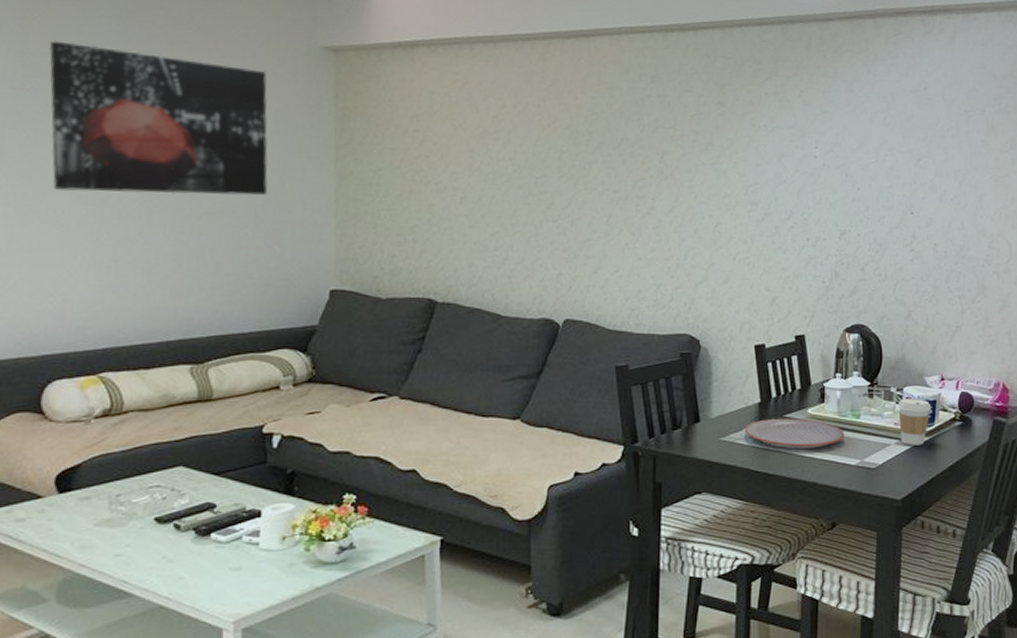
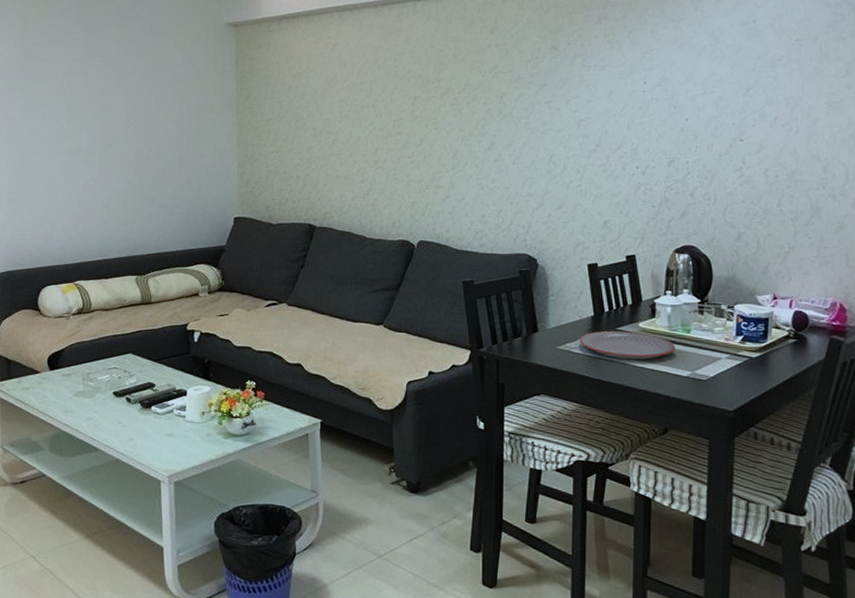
wall art: present [49,40,268,196] -> none [40,33,188,145]
coffee cup: present [898,398,931,445] -> none [729,315,763,360]

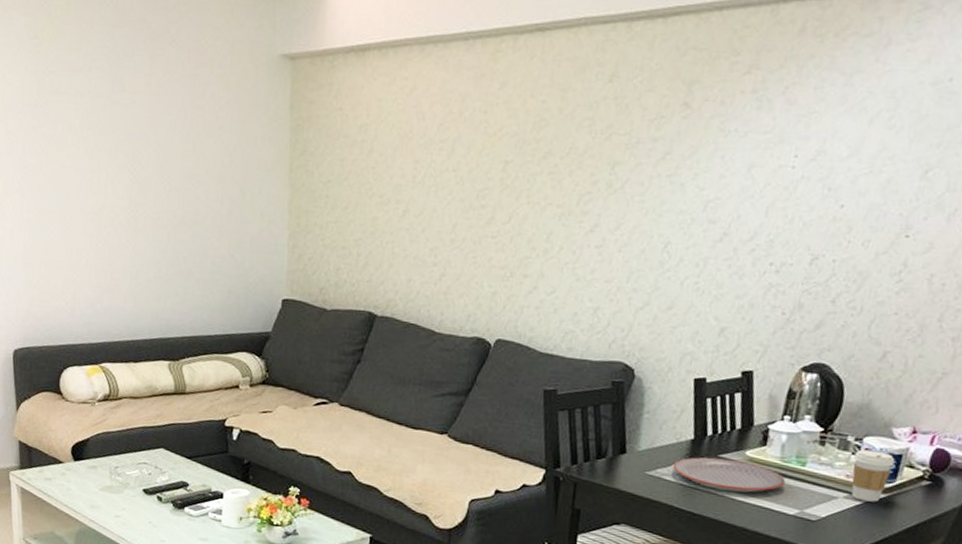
coffee cup: none [729,315,763,360] -> present [851,449,895,502]

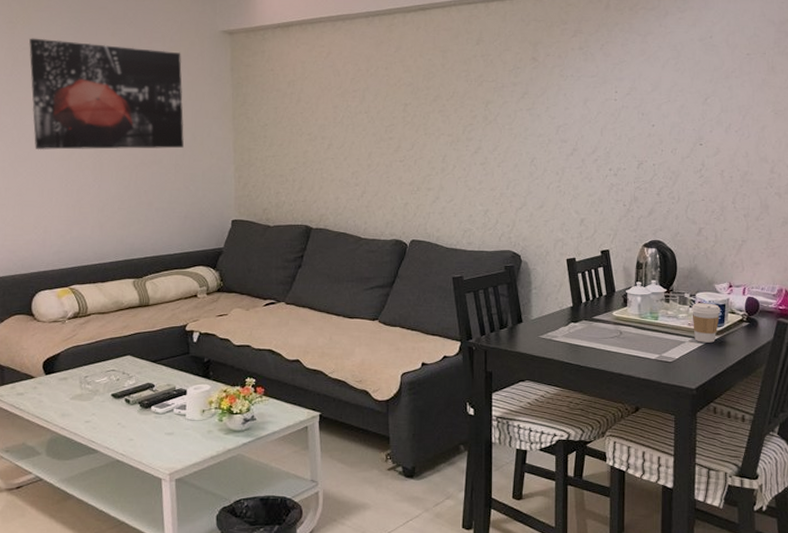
wall art: none [56,58,232,207] -> present [29,38,184,151]
plate: present [672,457,785,493] -> none [559,319,645,346]

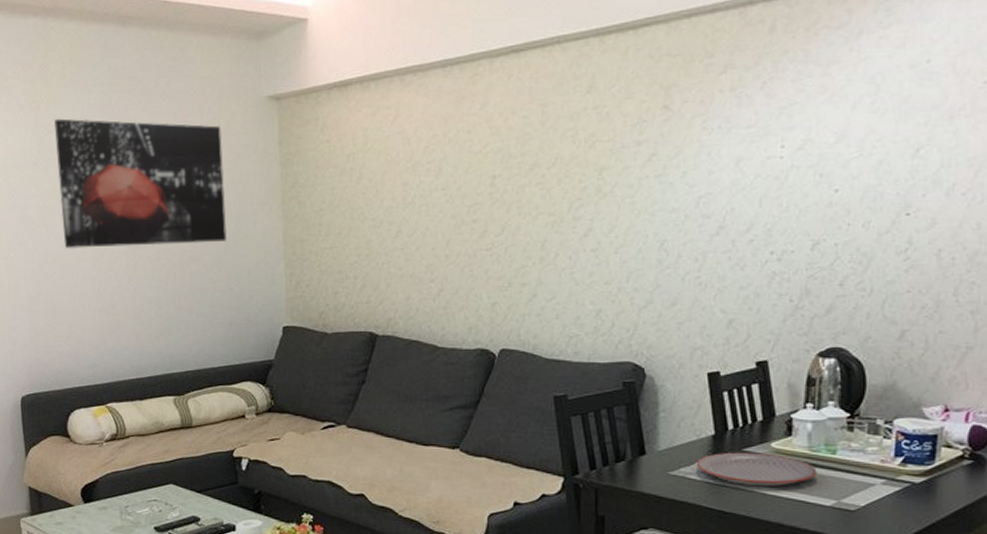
plate: none [559,319,645,346] -> present [696,452,817,487]
coffee cup: present [692,303,721,343] -> none [886,432,930,486]

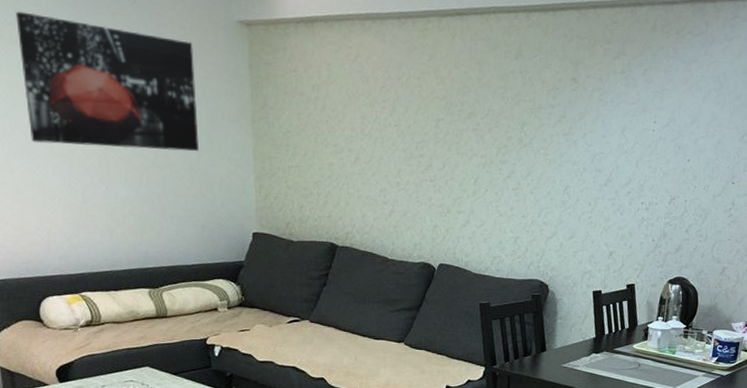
plate: present [696,452,817,487] -> none [581,351,662,377]

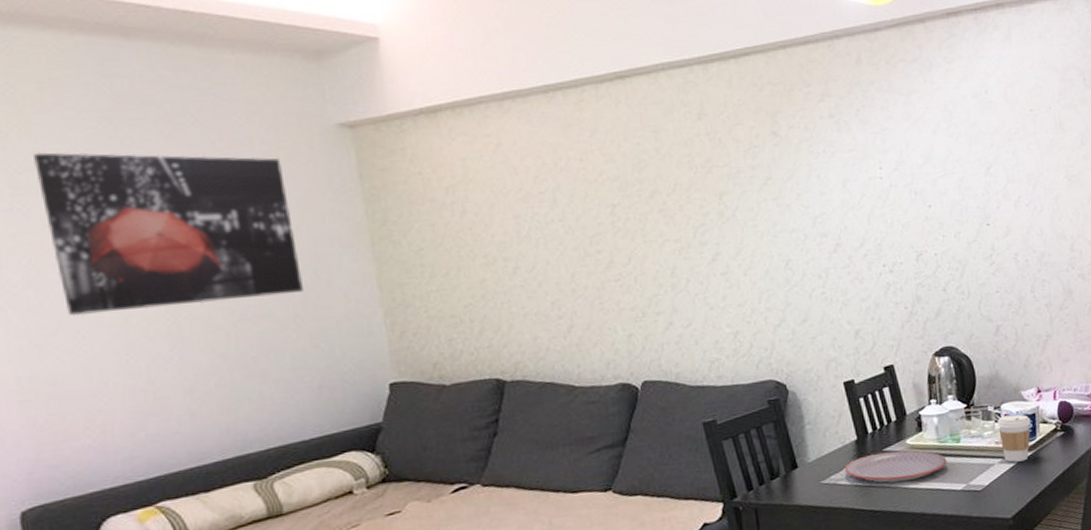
plate: none [581,351,662,377] -> present [844,450,947,483]
coffee cup: none [707,340,735,378] -> present [997,414,1031,463]

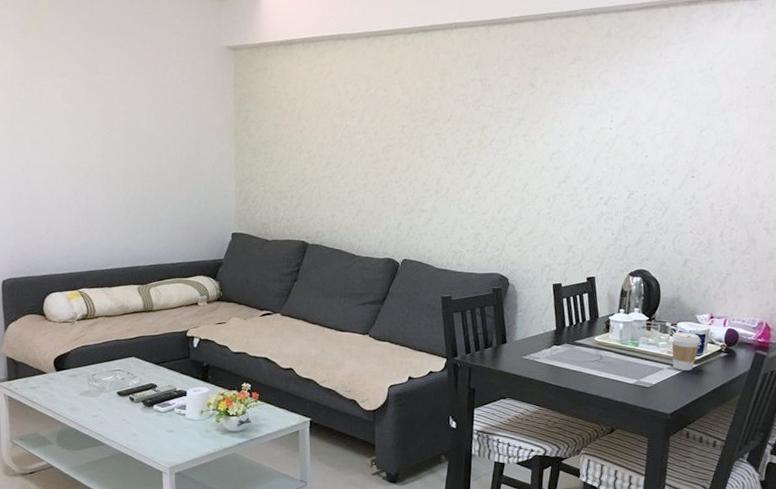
wall art: present [34,152,303,317] -> none [41,47,188,162]
plate: present [844,450,947,483] -> none [542,343,625,369]

